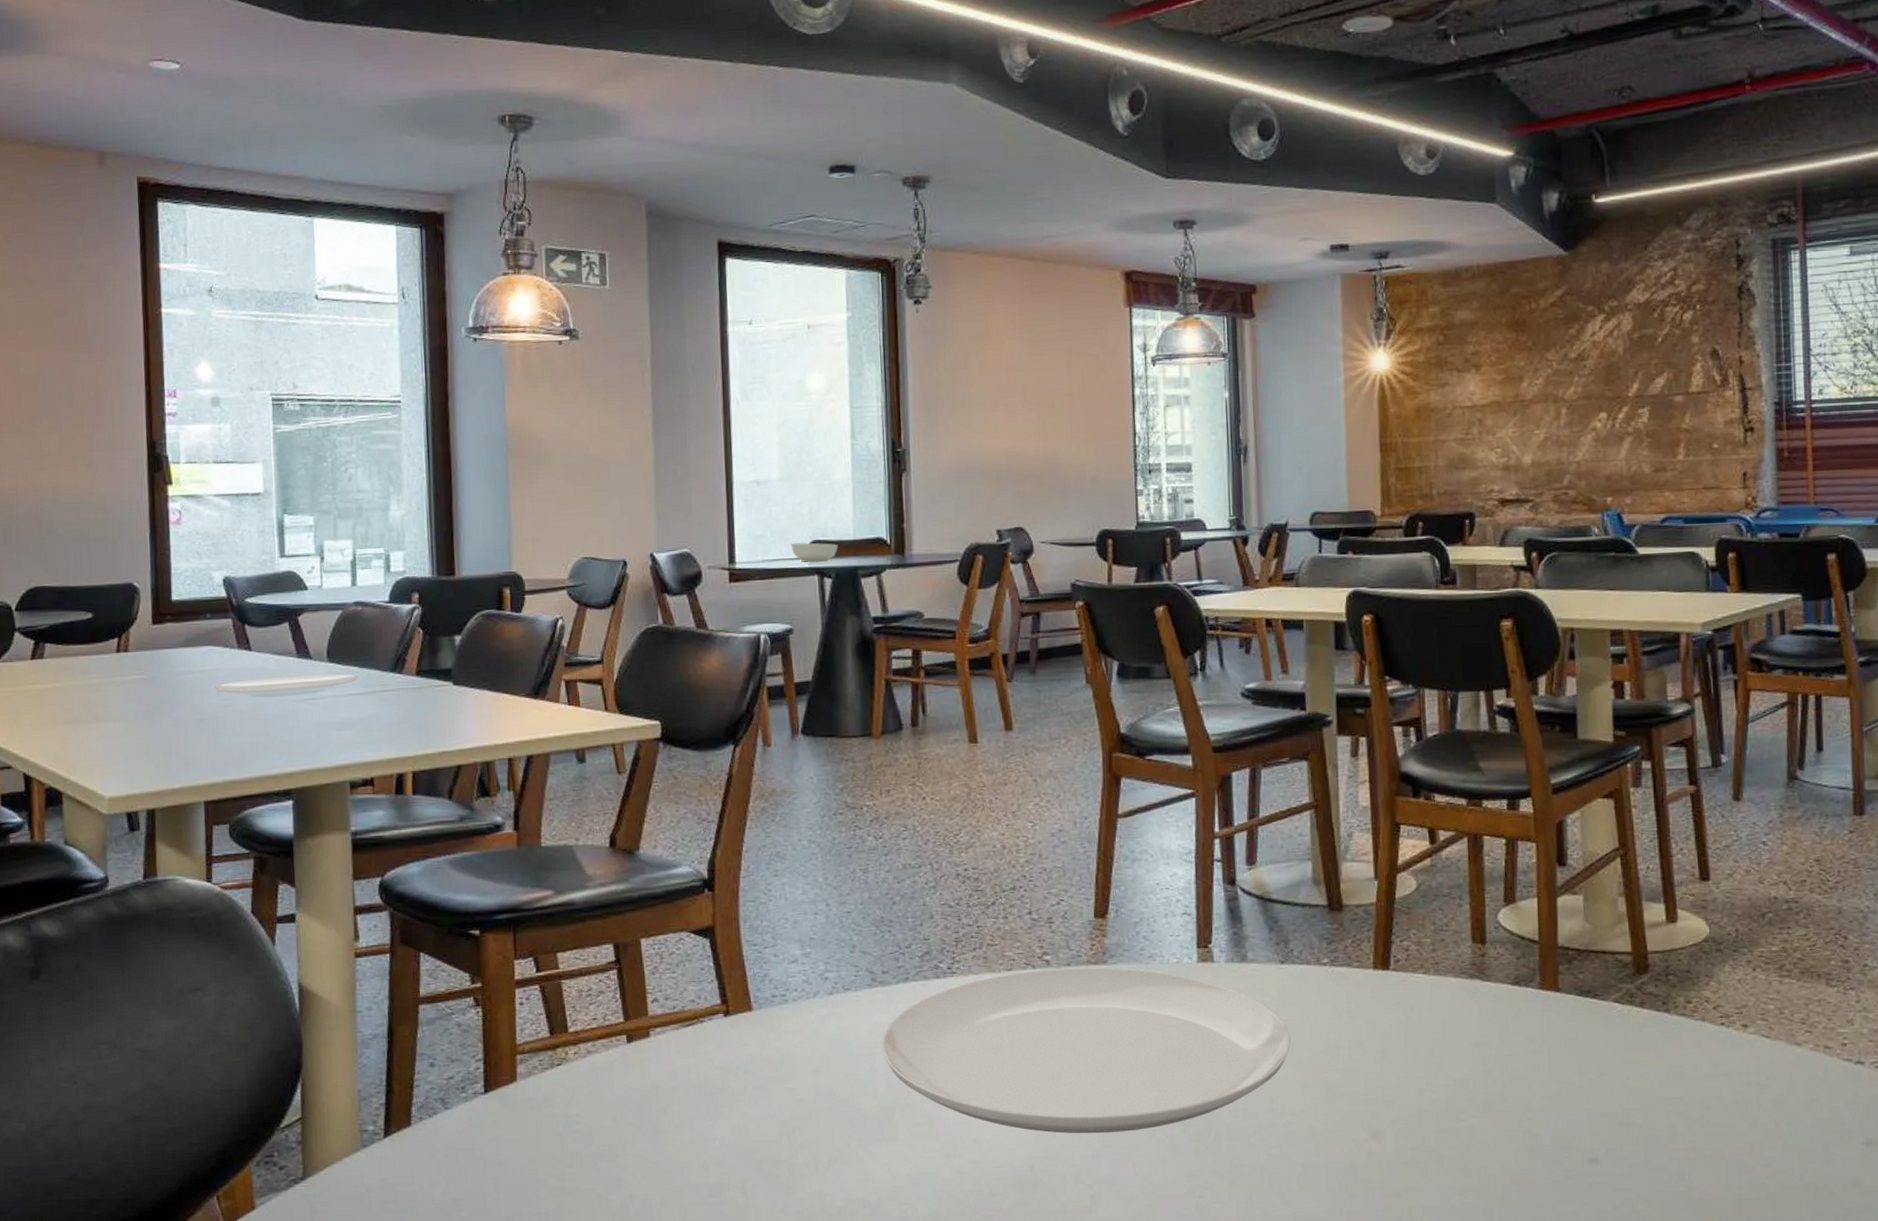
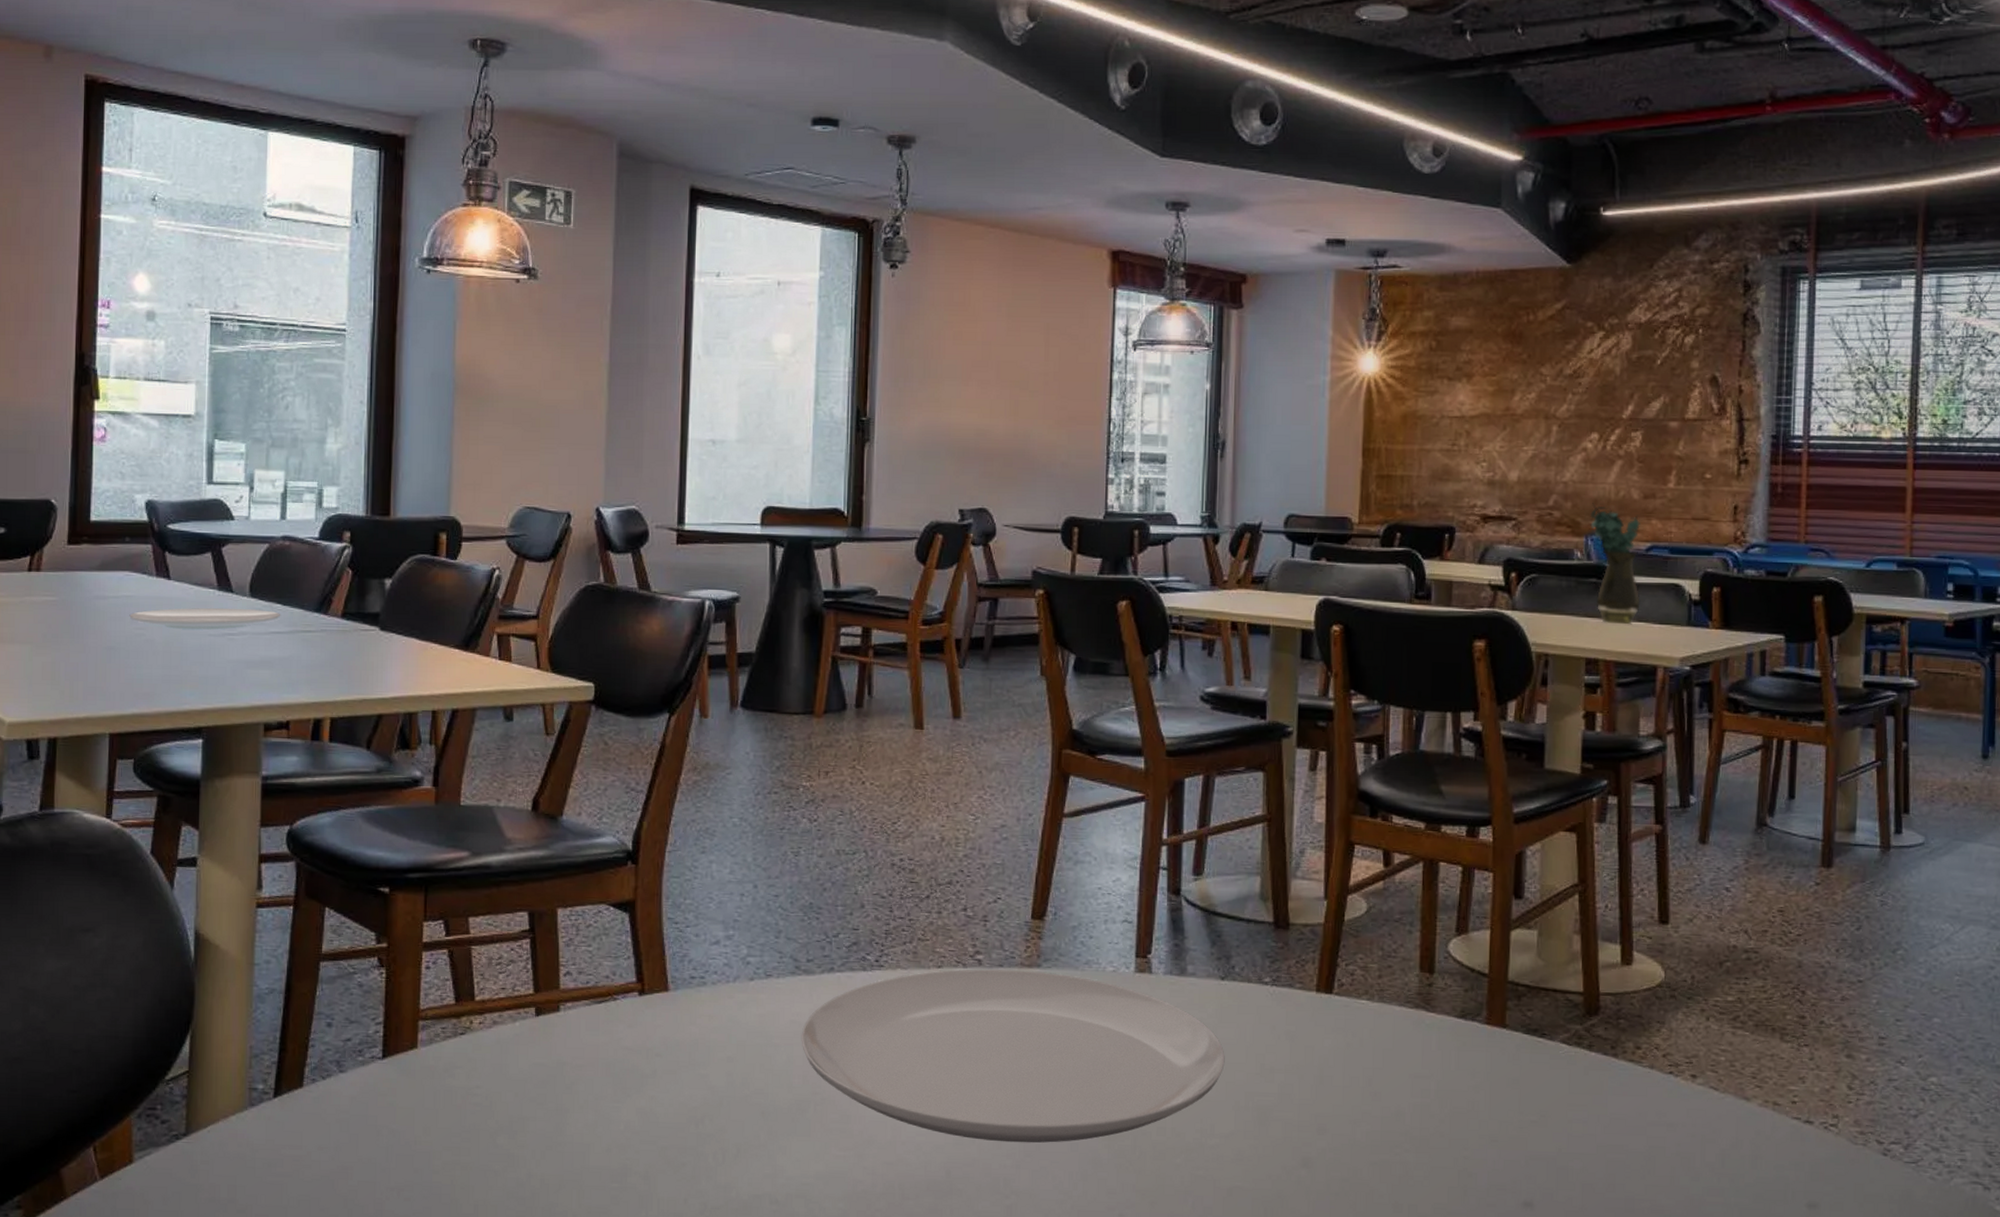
bowl: present [791,542,838,563] -> none [744,508,793,530]
vase: none [1605,480,1659,595] -> present [1590,503,1640,625]

